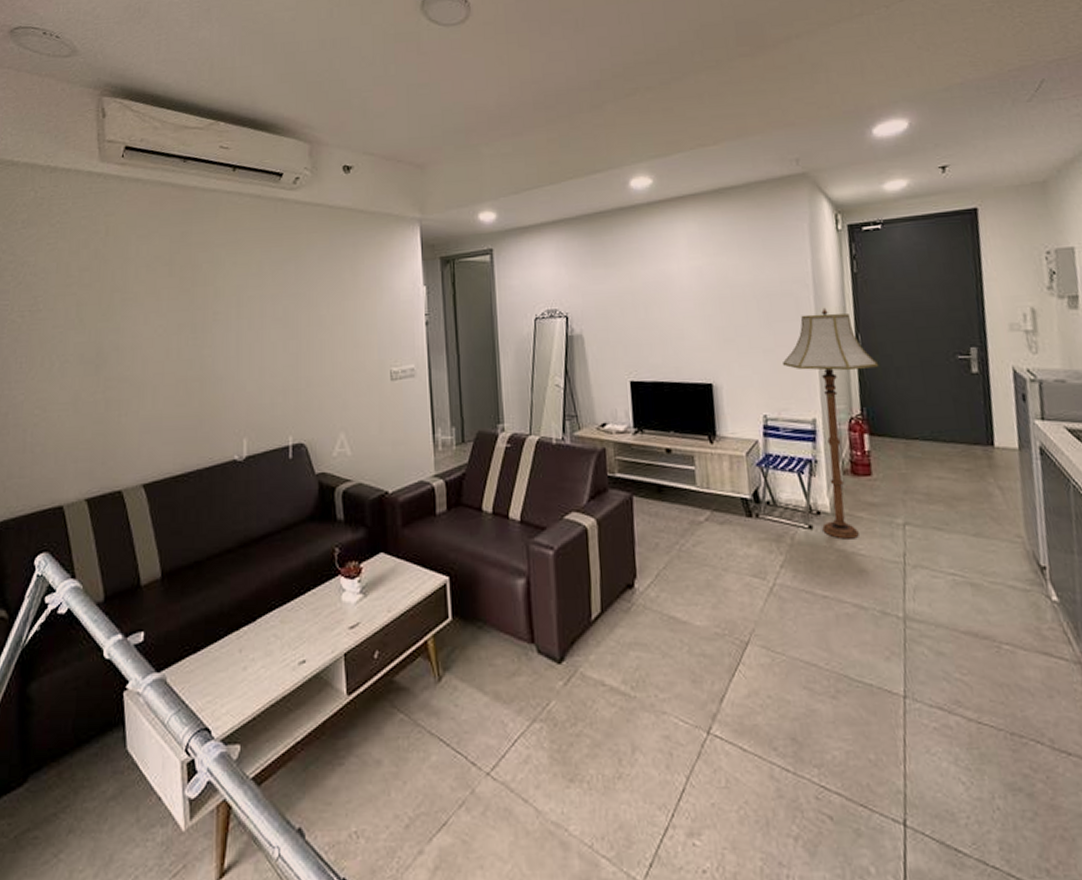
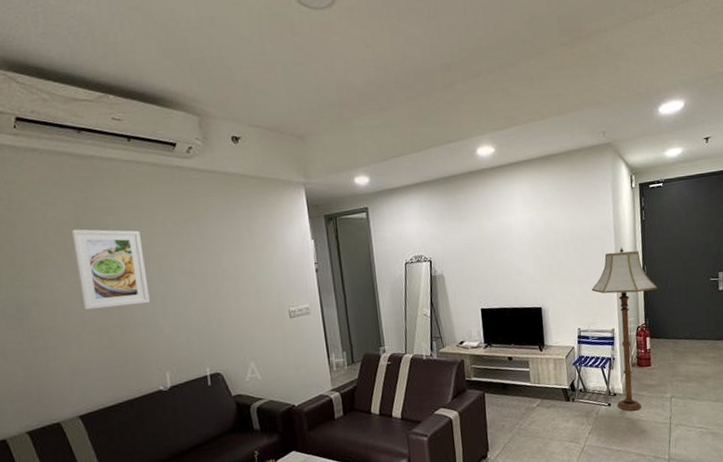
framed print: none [162,266,236,359] -> present [71,229,150,310]

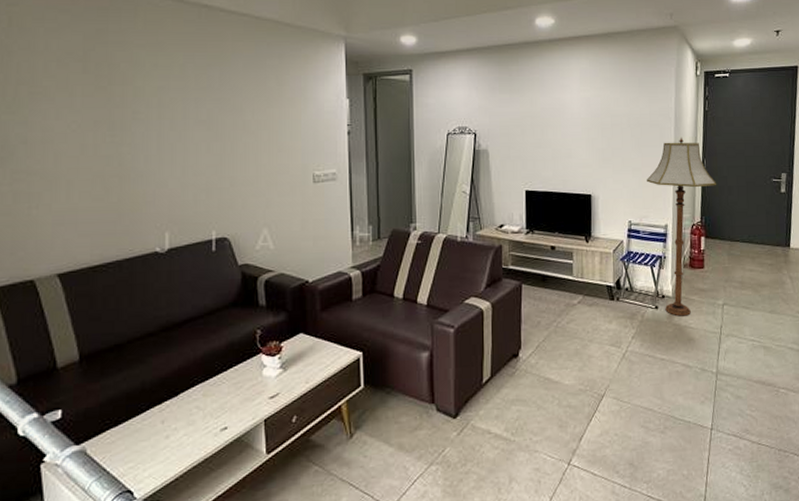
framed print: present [71,229,150,310] -> none [75,63,157,154]

